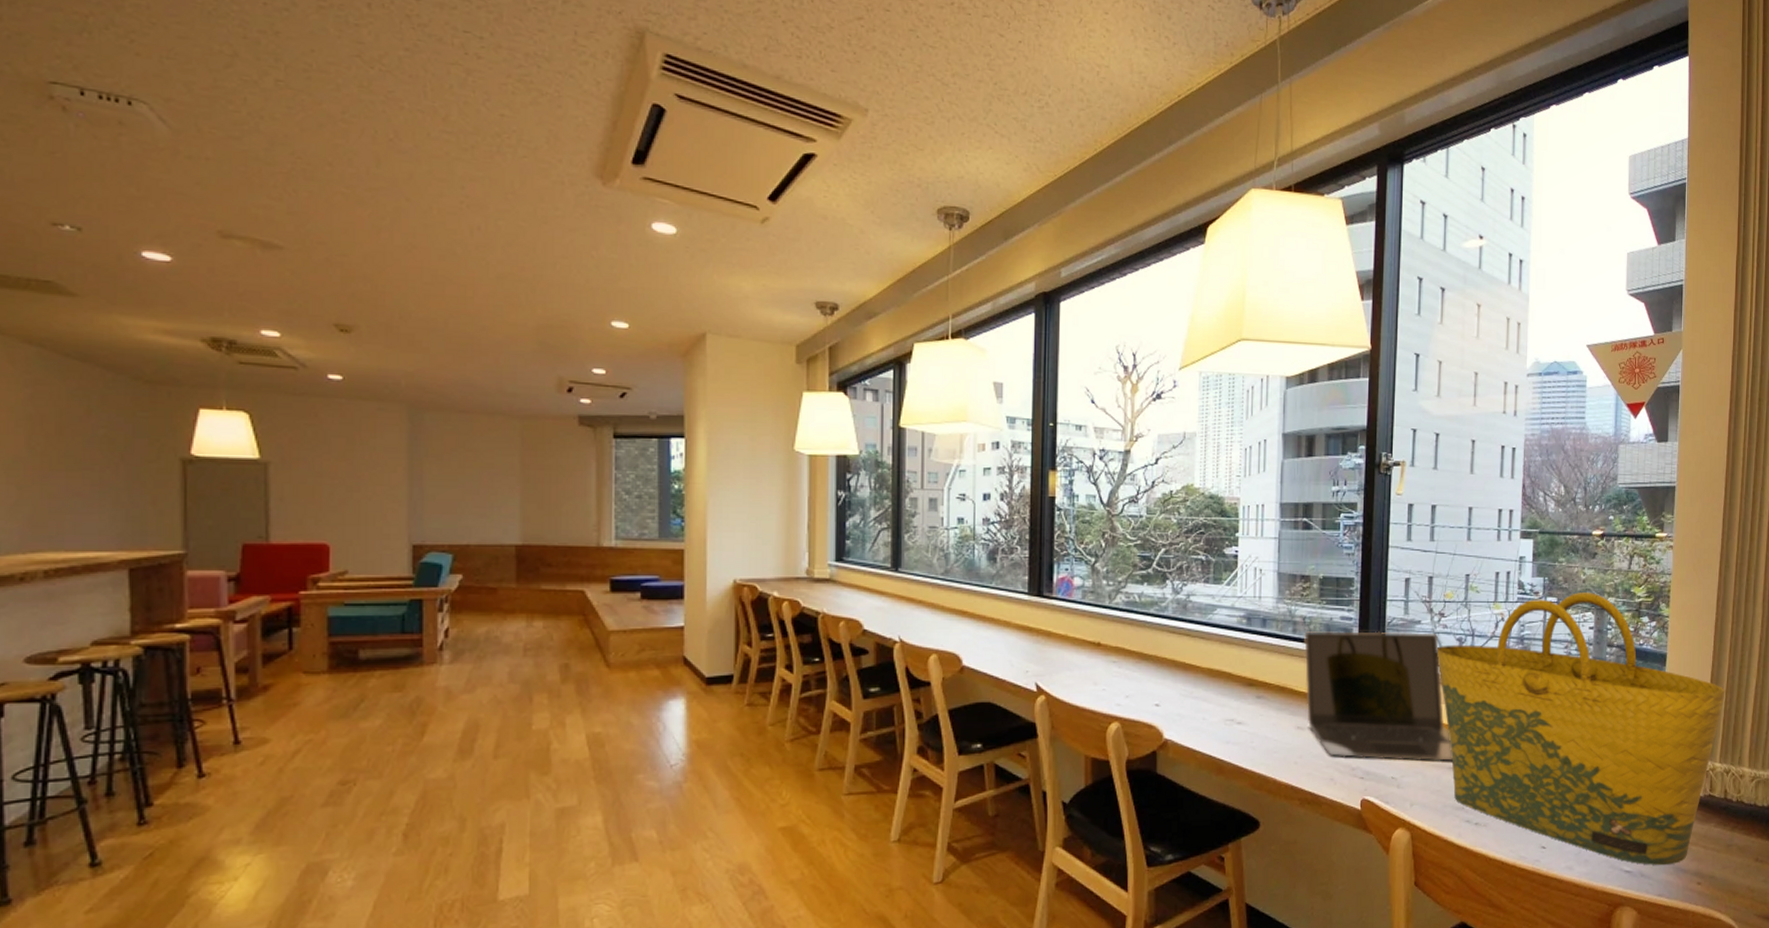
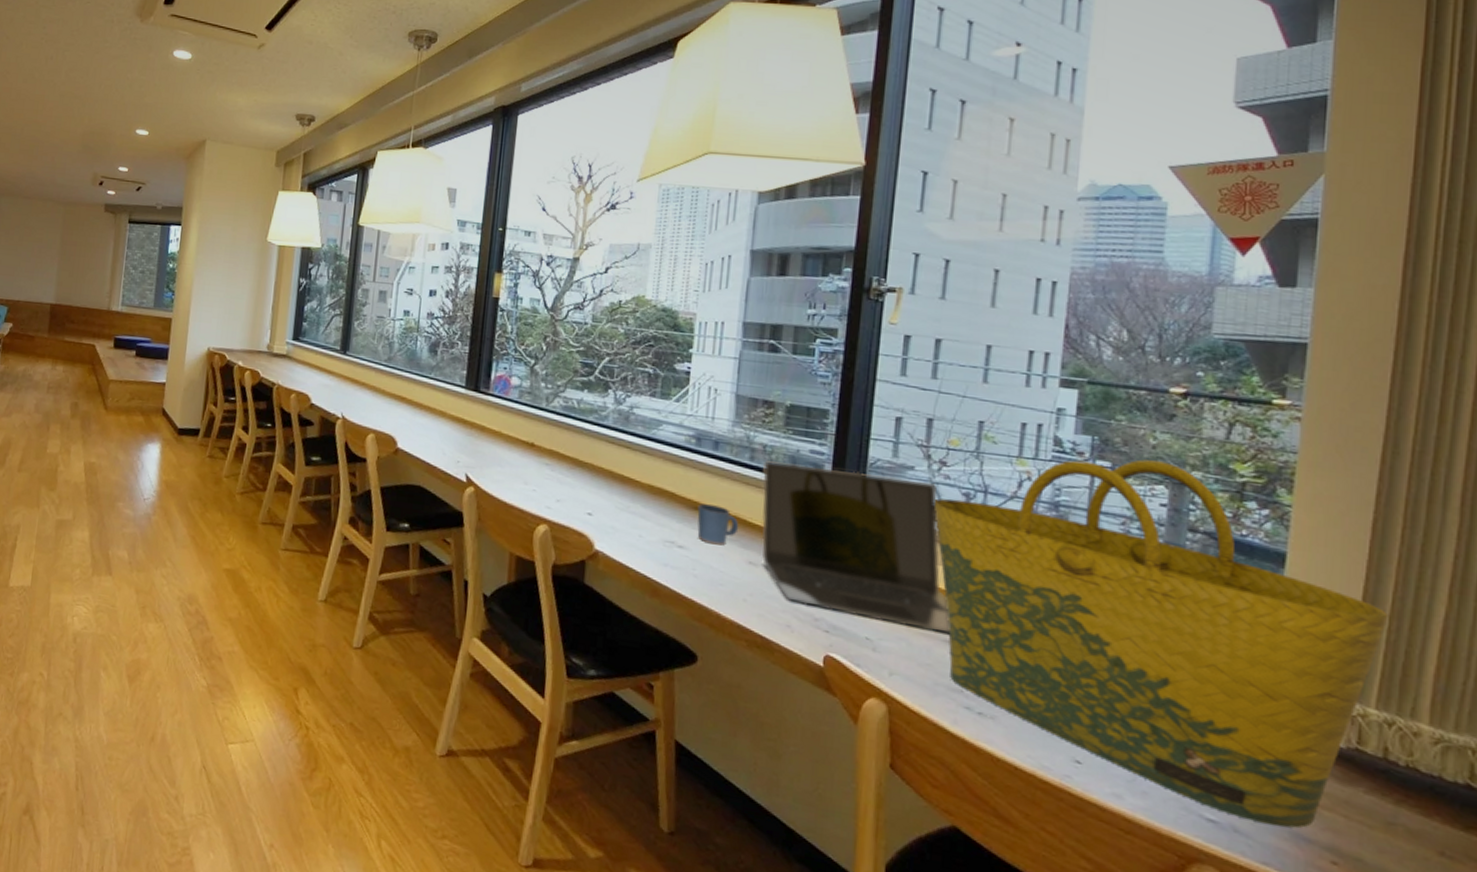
mug: none [1252,679,1287,716] -> present [697,503,739,545]

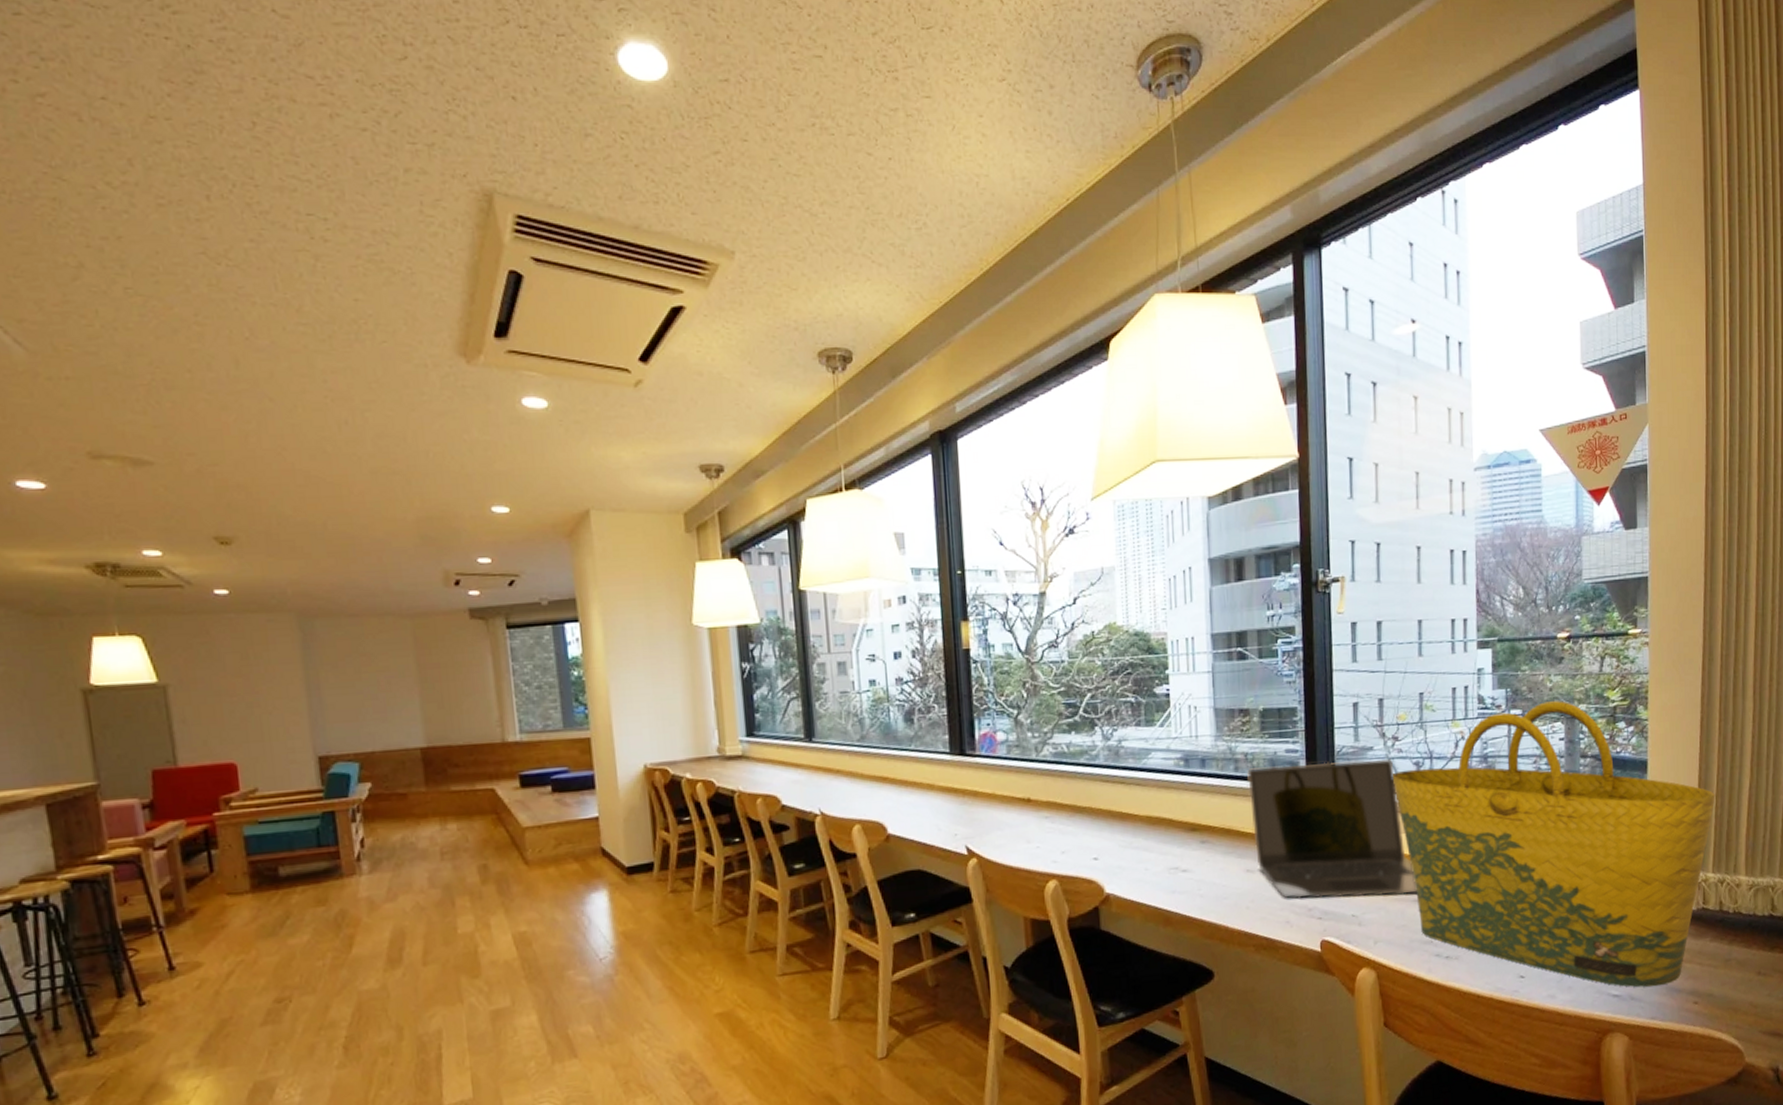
mug: present [697,503,739,545] -> none [1194,822,1234,861]

